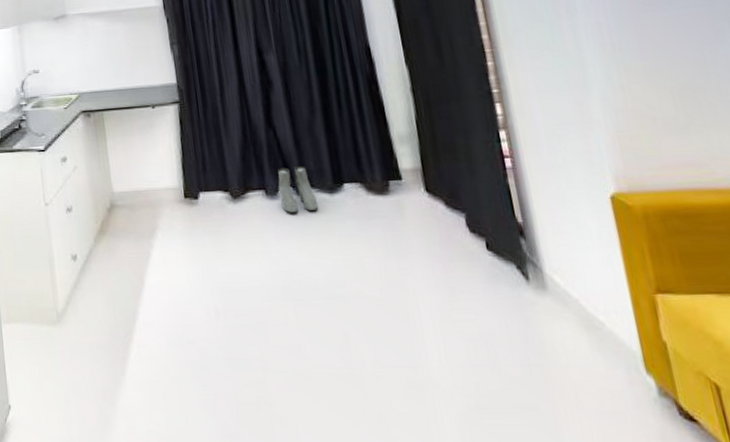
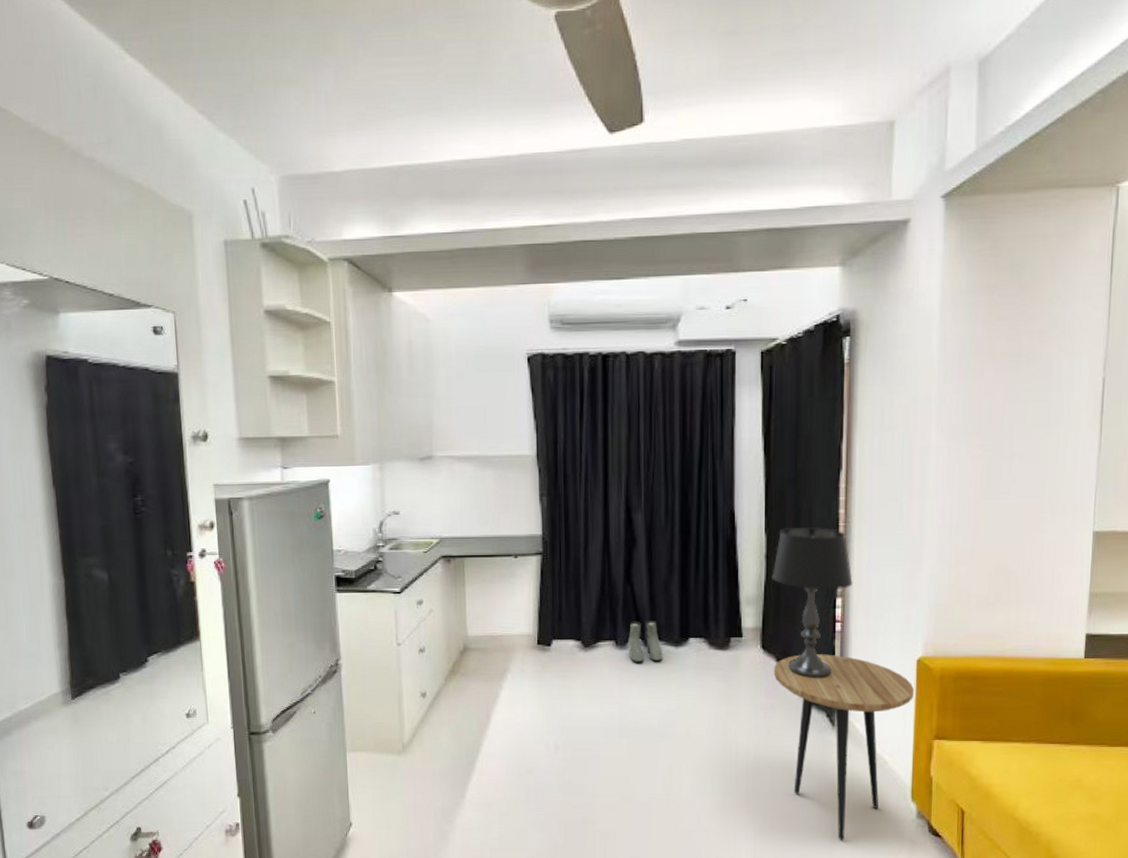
table lamp: none [421,55,515,224] -> present [772,526,853,679]
side table: none [443,194,617,428] -> present [773,654,915,841]

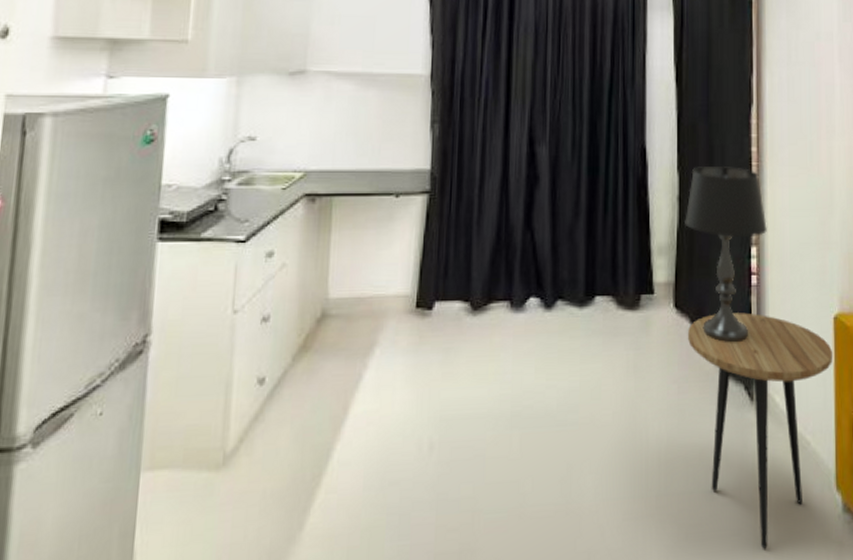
boots: present [628,621,662,662] -> none [525,275,564,328]

